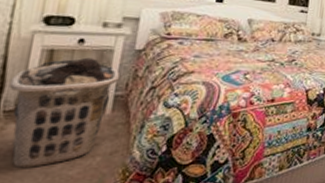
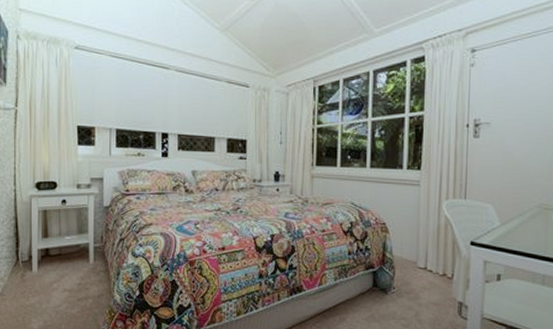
clothes hamper: present [9,57,119,169] -> none [22,215,95,308]

